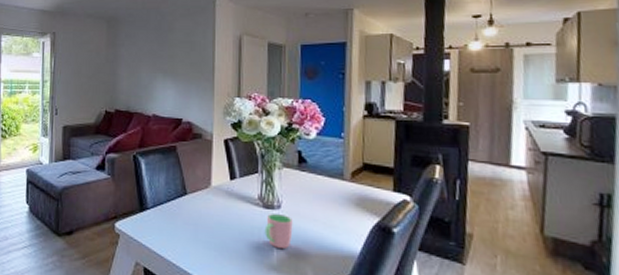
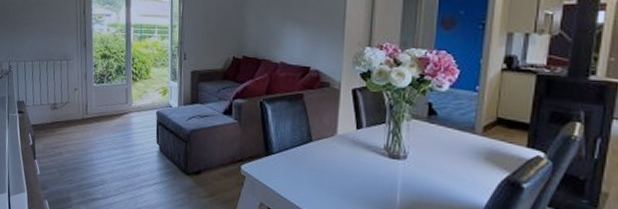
cup: present [264,213,293,248] -> none [389,163,418,198]

